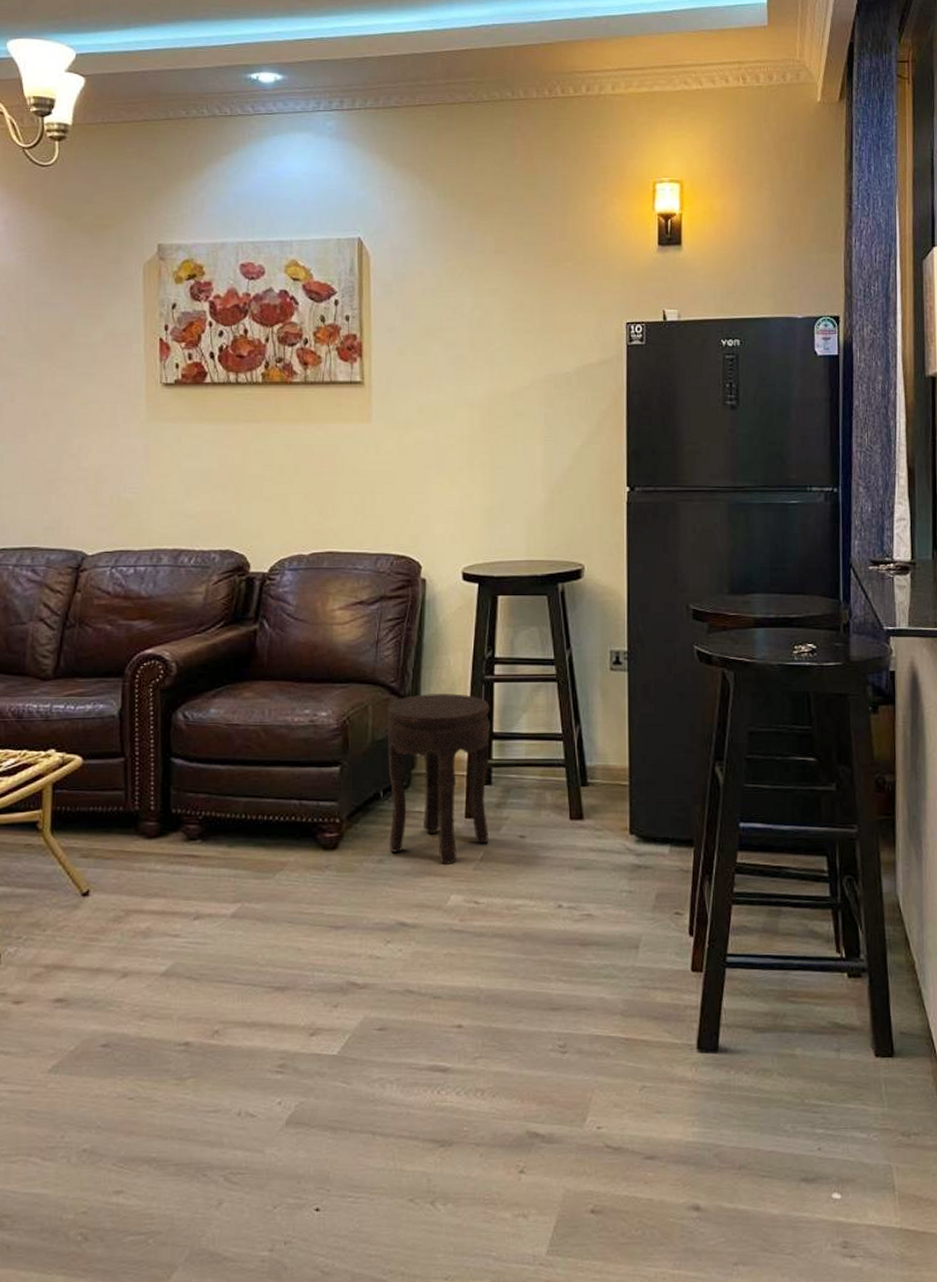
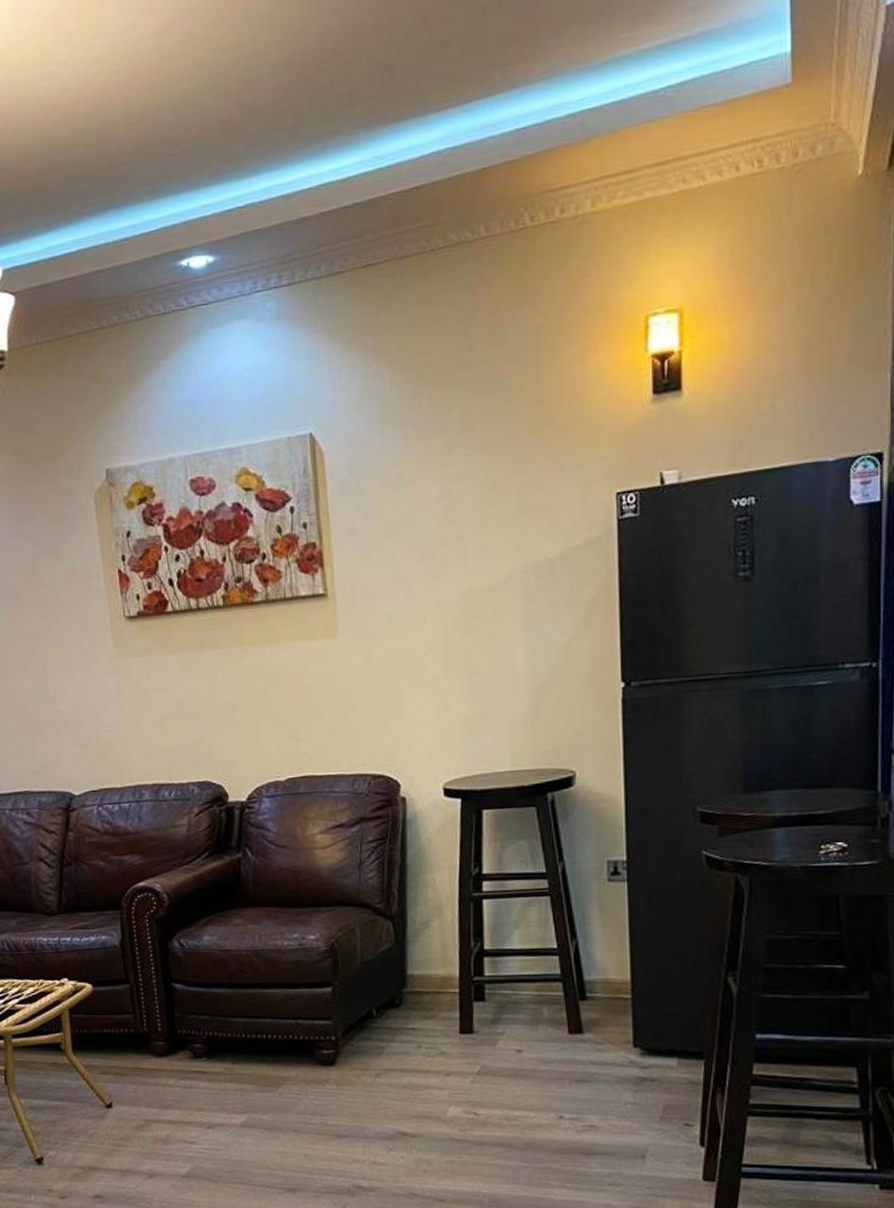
side table: present [387,693,490,864] -> none [374,912,485,1078]

